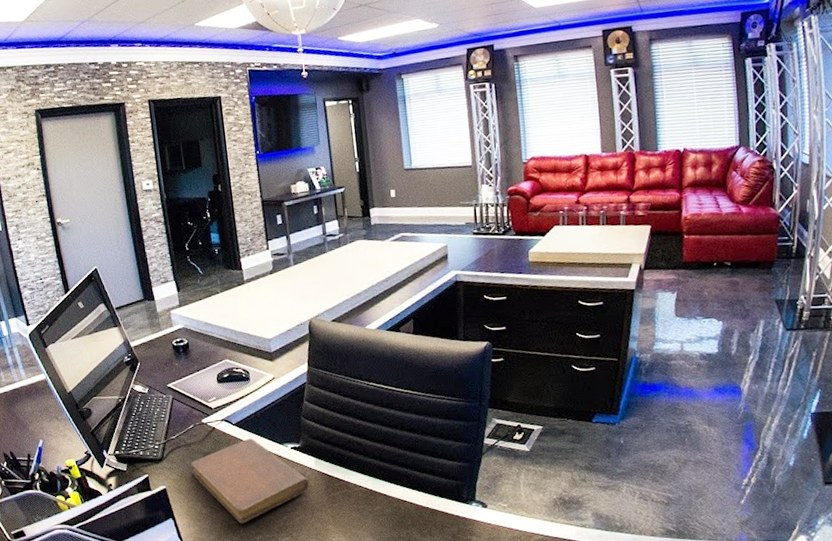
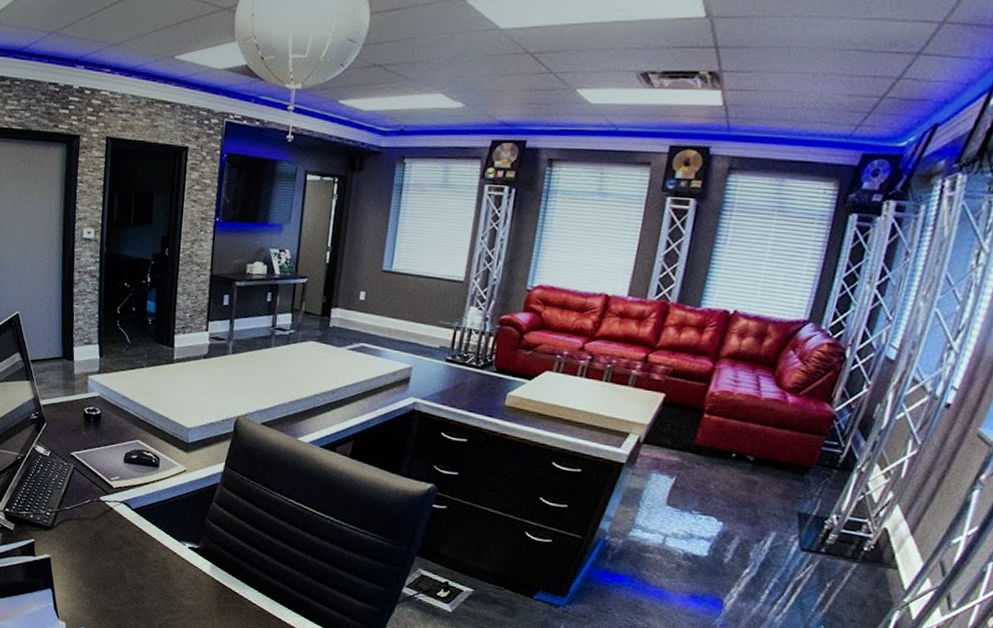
notebook: present [191,438,310,524] -> none [80,527,201,612]

